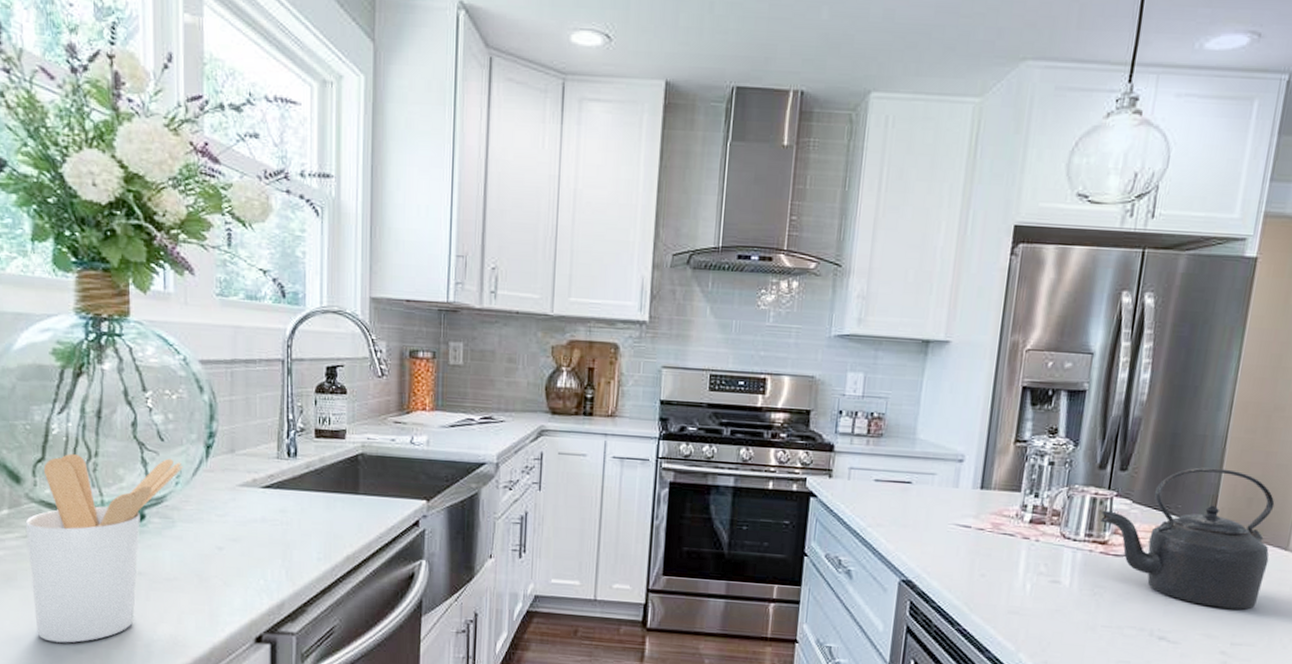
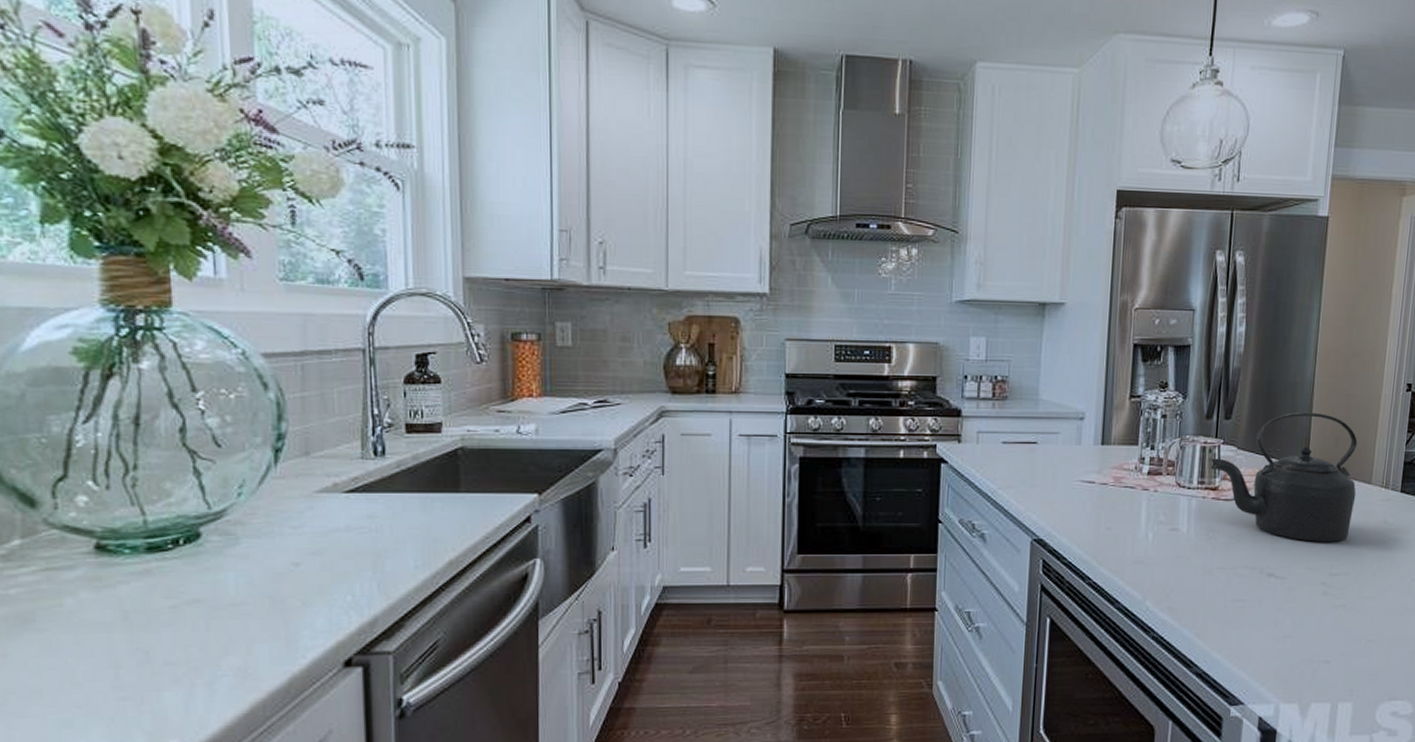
utensil holder: present [25,454,183,643] -> none [44,467,246,691]

